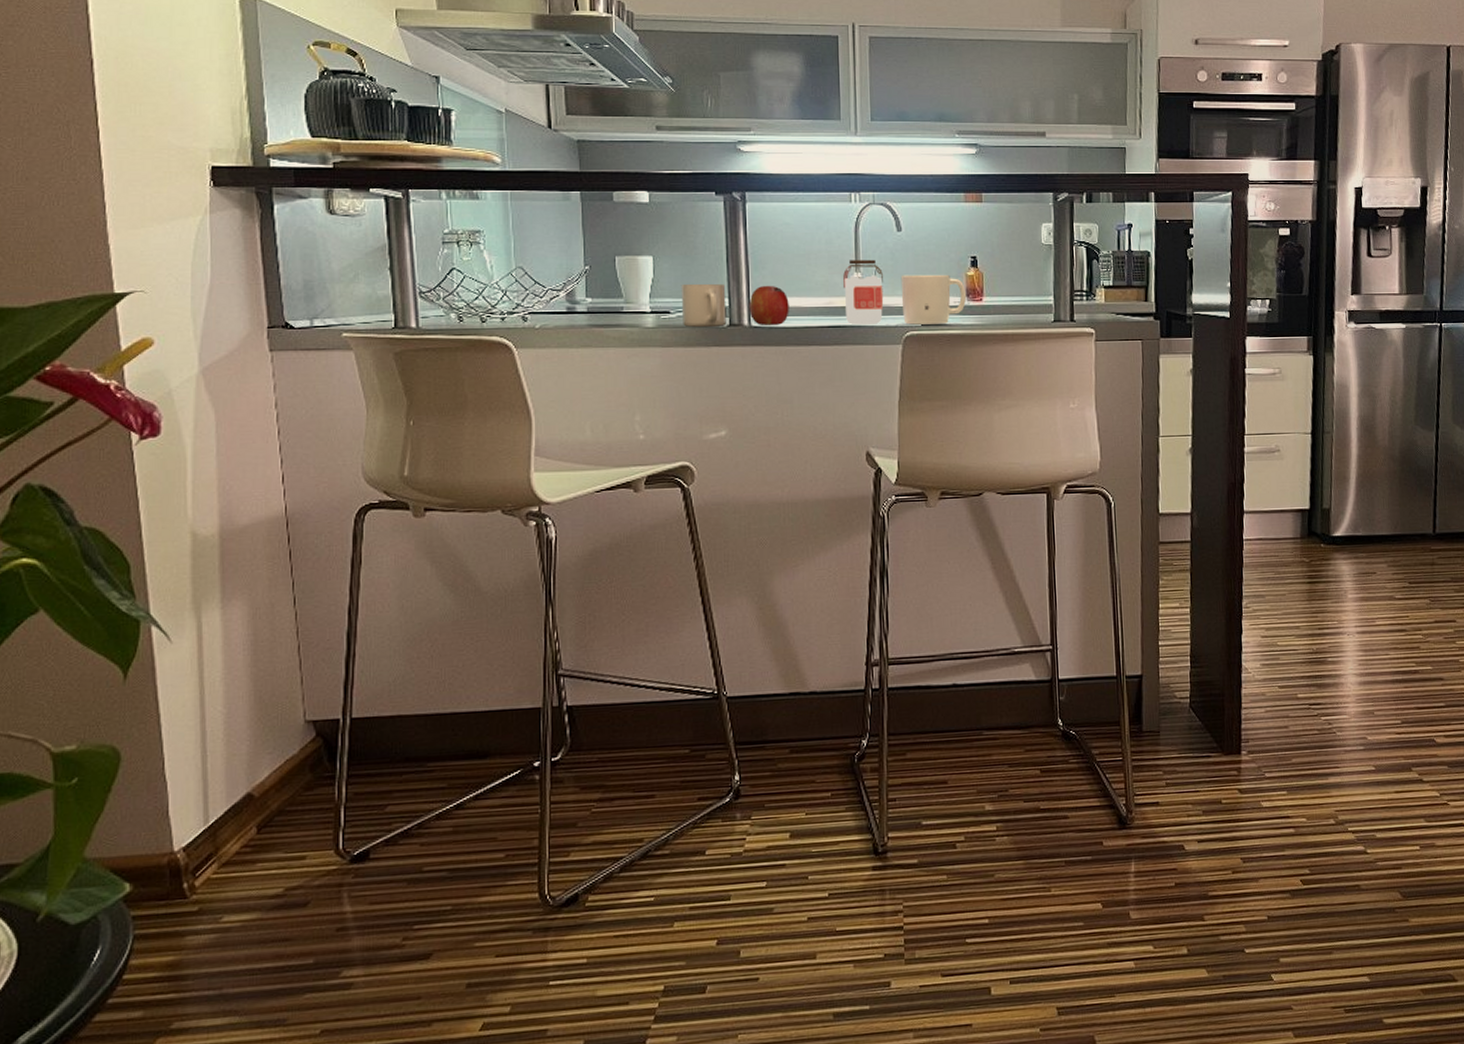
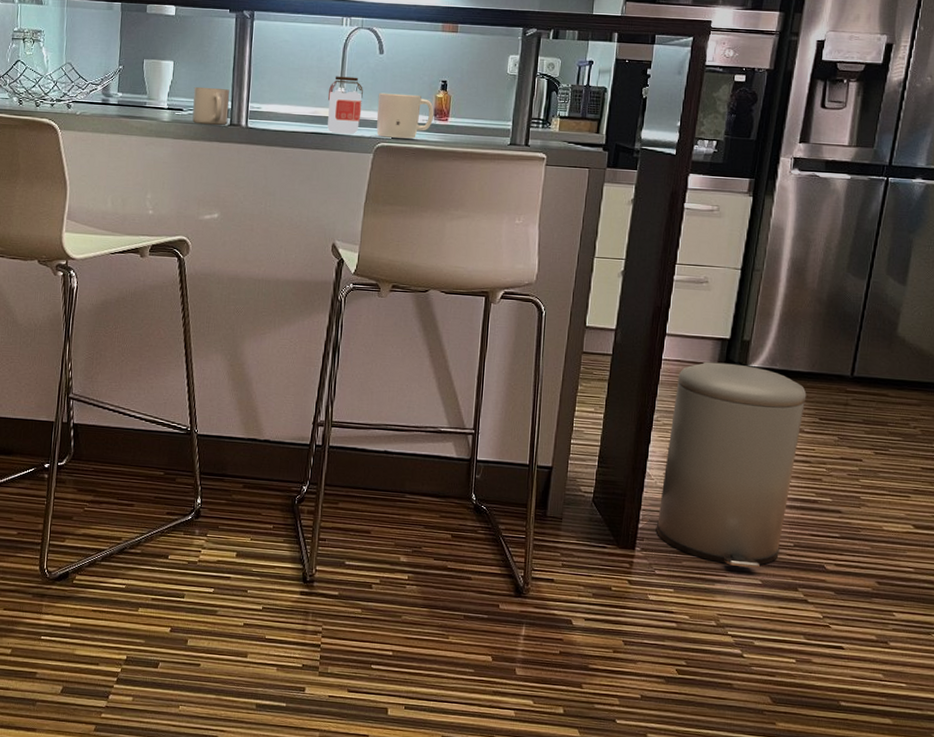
fruit: present [749,285,789,326] -> none [247,93,281,129]
pedal bin: none [1259,535,1393,755] -> present [656,361,807,569]

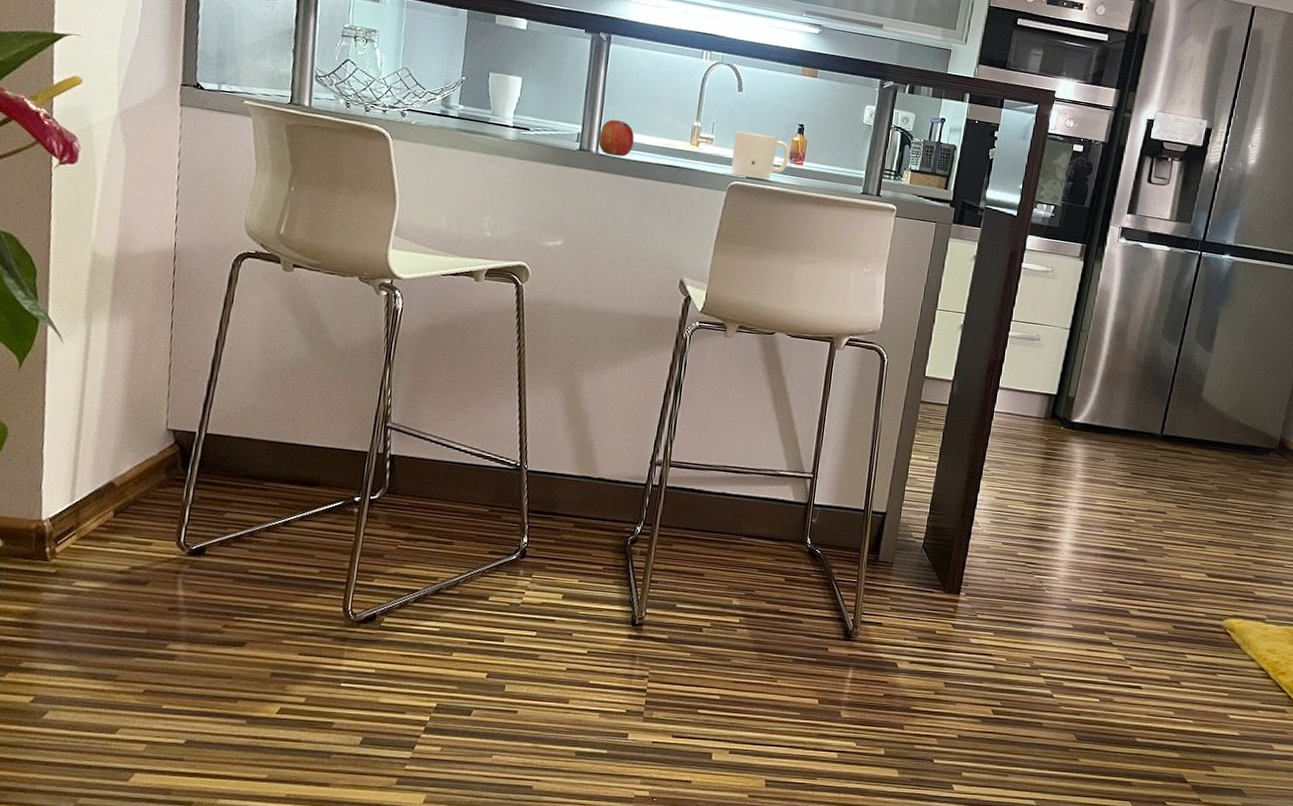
cup: present [192,86,230,126] -> none [539,106,582,150]
fruit: none [247,93,281,129] -> present [598,119,635,157]
jar: present [327,76,363,135] -> none [681,109,720,171]
pedal bin: present [656,361,807,569] -> none [980,415,1122,613]

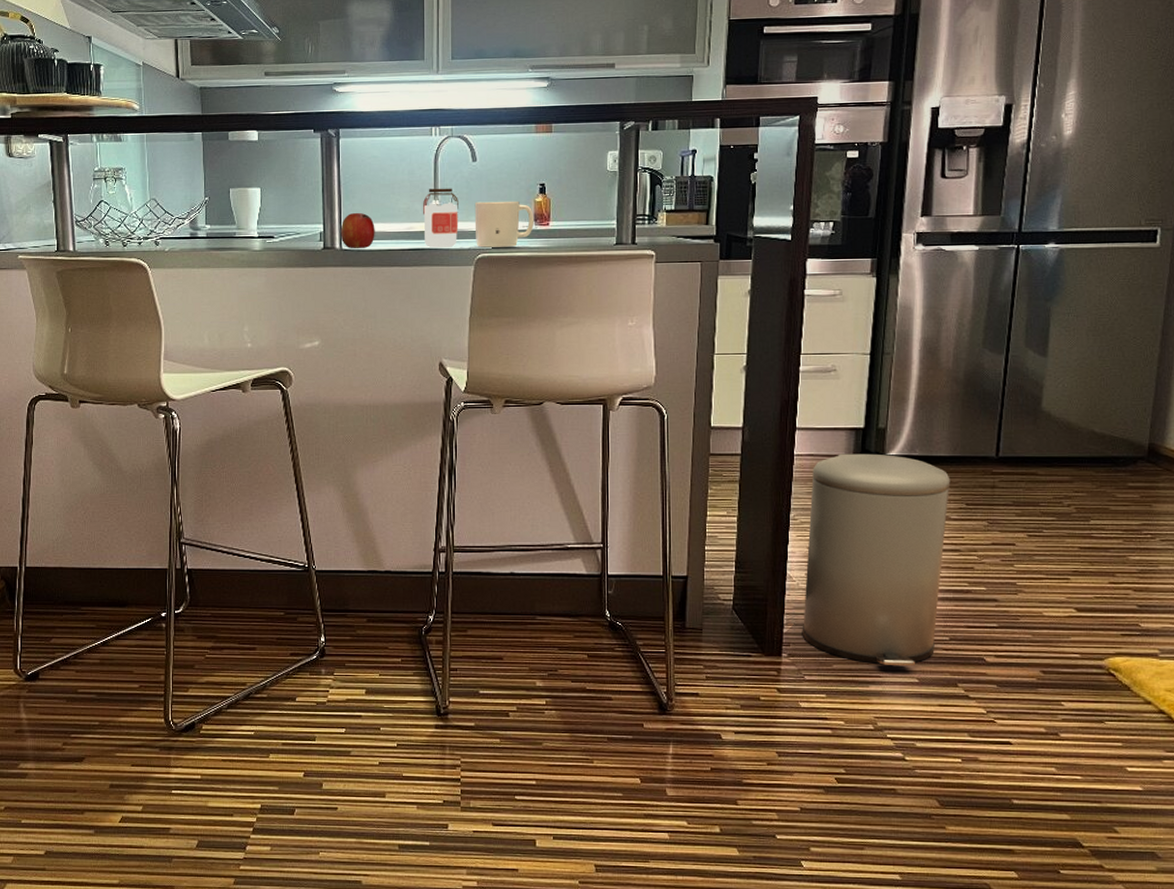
jar: none [681,109,720,171] -> present [423,188,459,249]
pedal bin: none [980,415,1122,613] -> present [802,453,951,667]

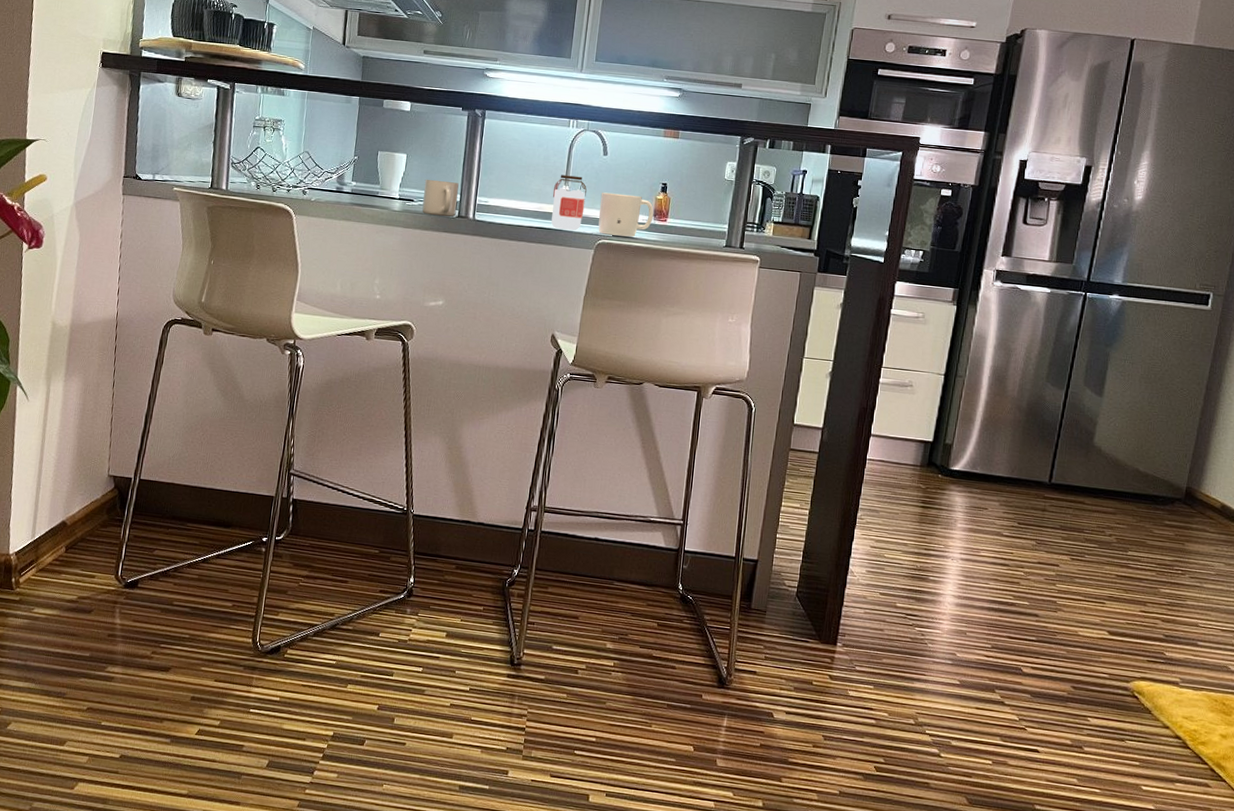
cup: none [283,211,321,251] -> present [422,179,460,217]
fruit: present [340,212,375,249] -> none [475,187,508,222]
pedal bin: present [802,453,951,667] -> none [857,463,1006,669]

